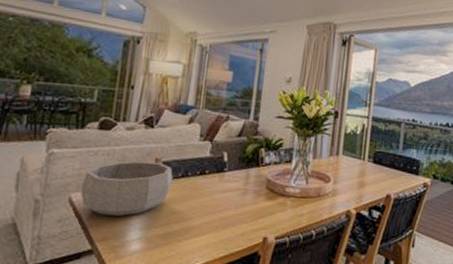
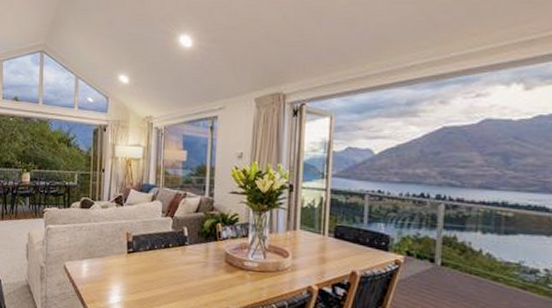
decorative bowl: present [80,161,173,216] -> none [72,235,142,283]

